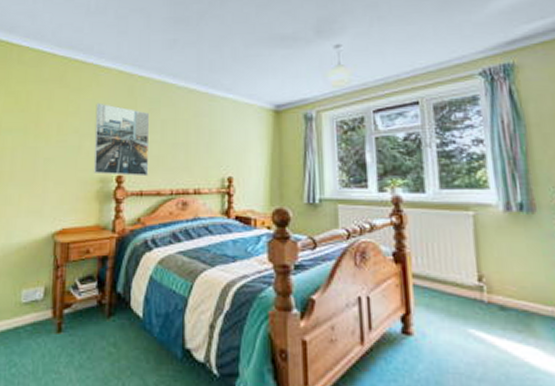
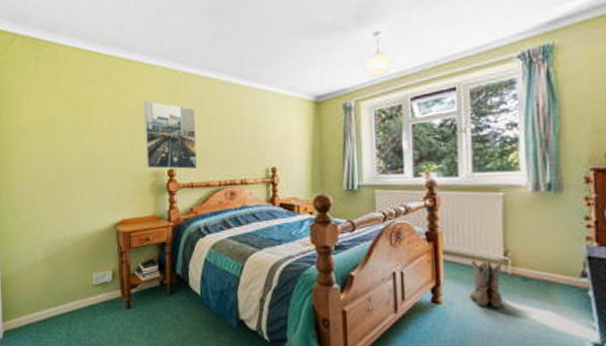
boots: none [443,285,480,343] -> present [469,260,502,309]

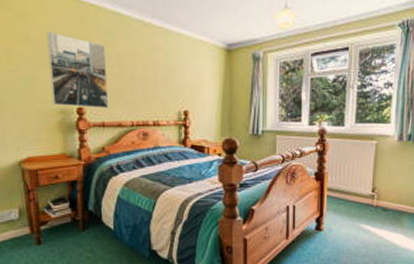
boots: present [469,260,502,309] -> none [344,195,370,233]

